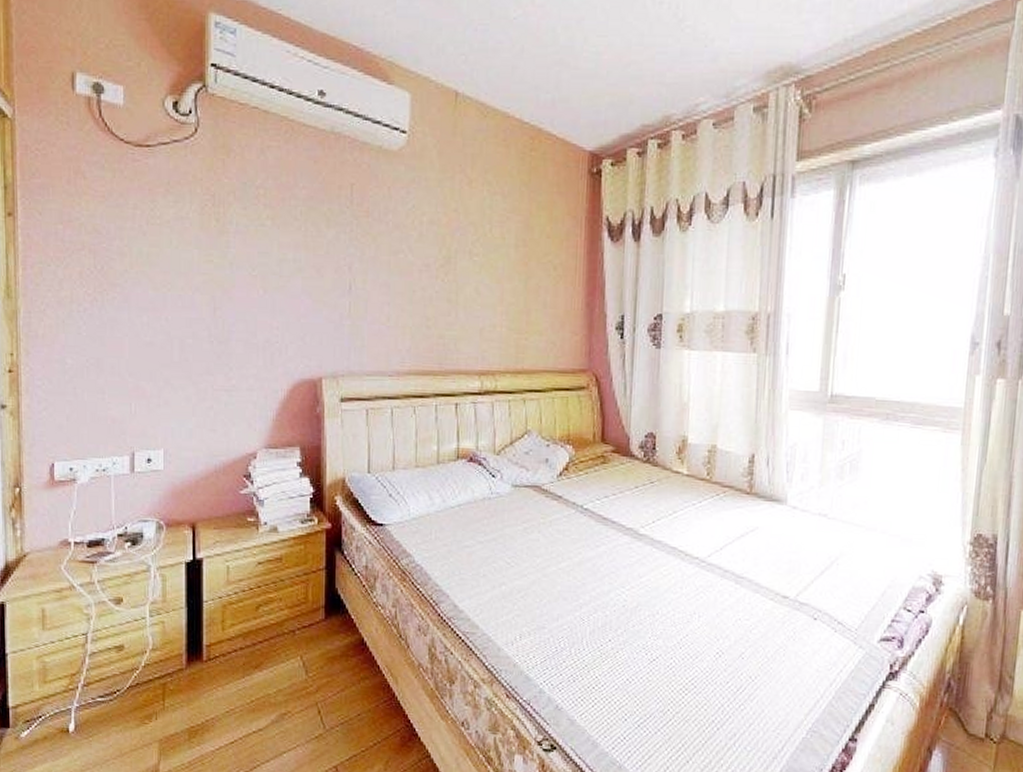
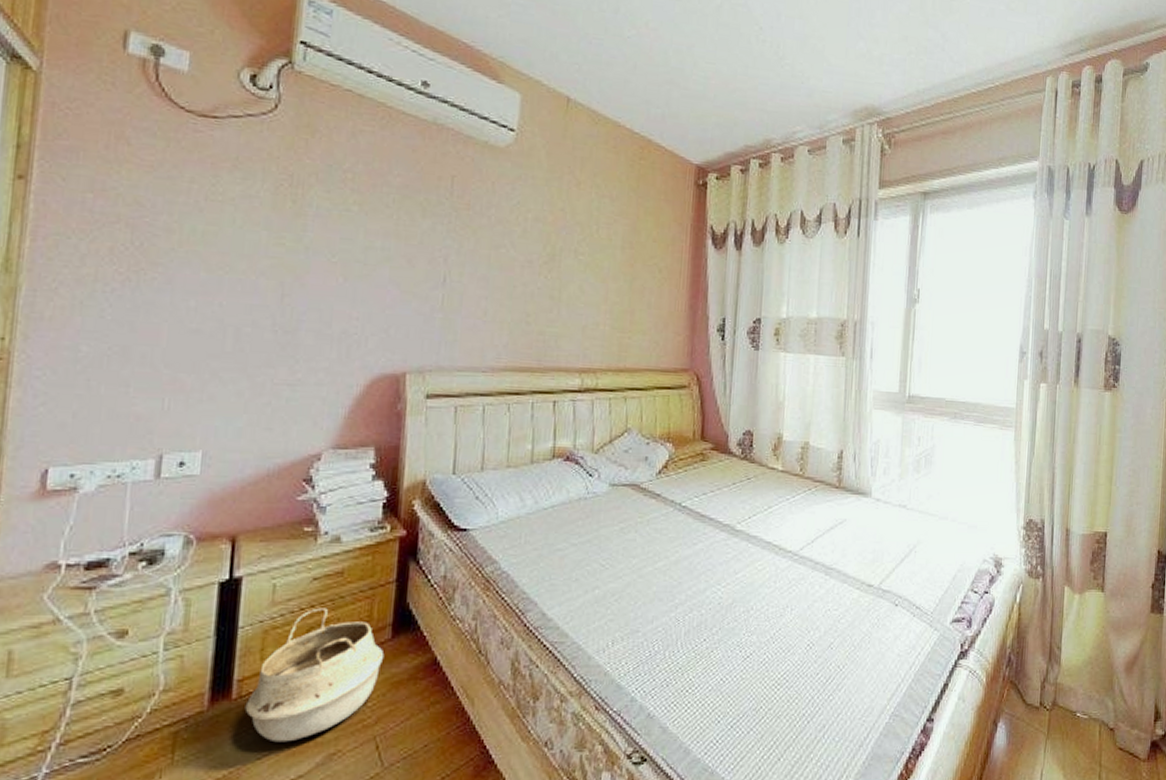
woven basket: none [213,588,320,701] -> present [245,608,384,743]

